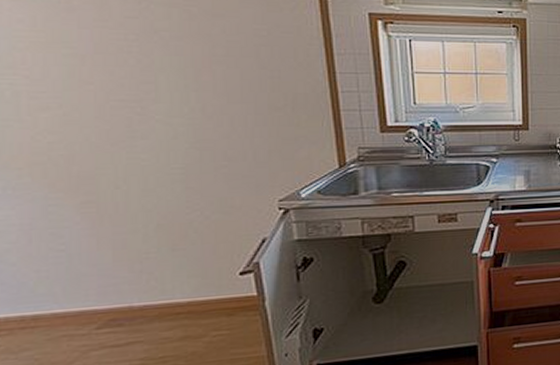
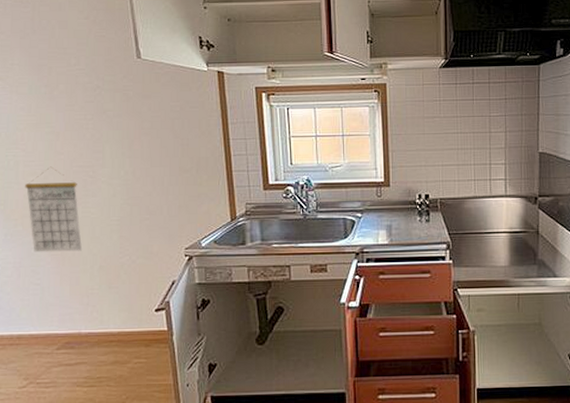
calendar: none [32,99,128,211] -> present [25,166,82,252]

